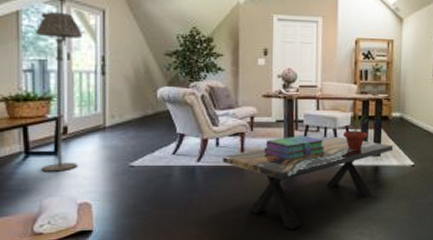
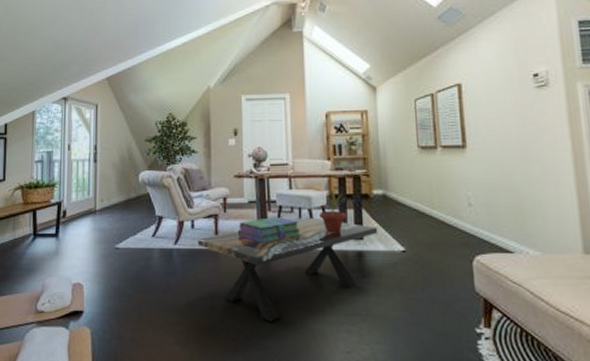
floor lamp: present [36,11,82,172] -> none [45,109,80,253]

